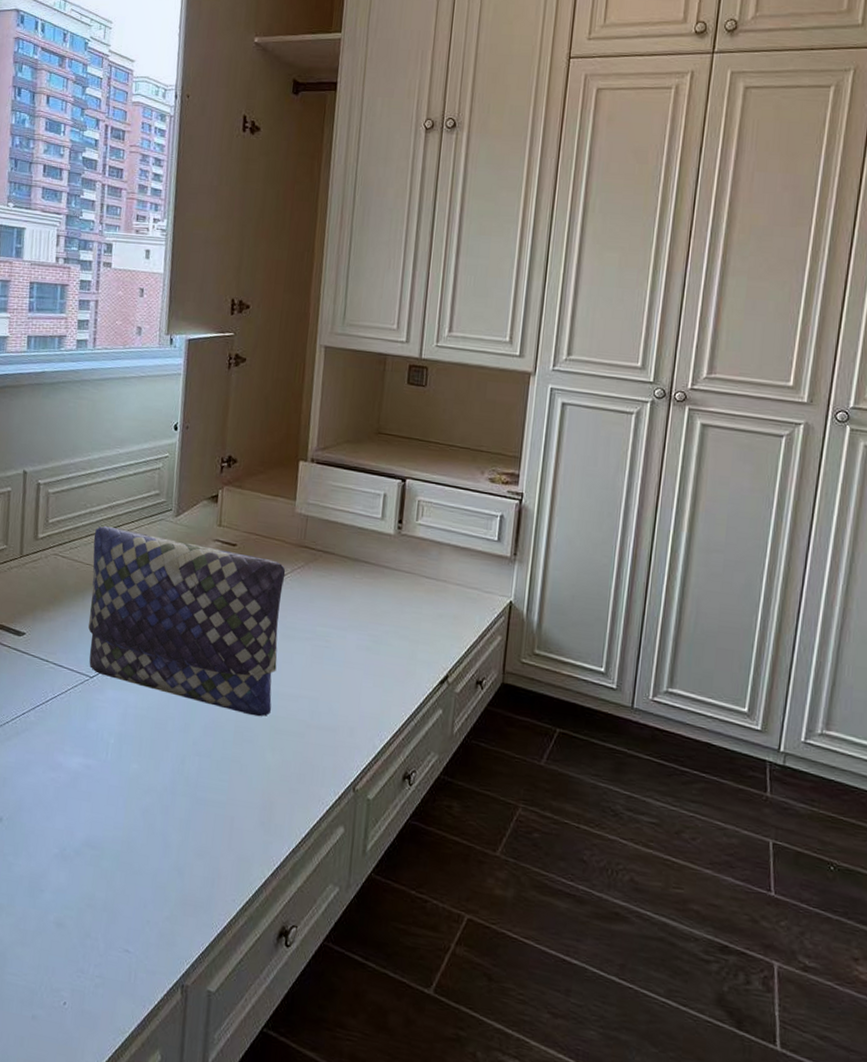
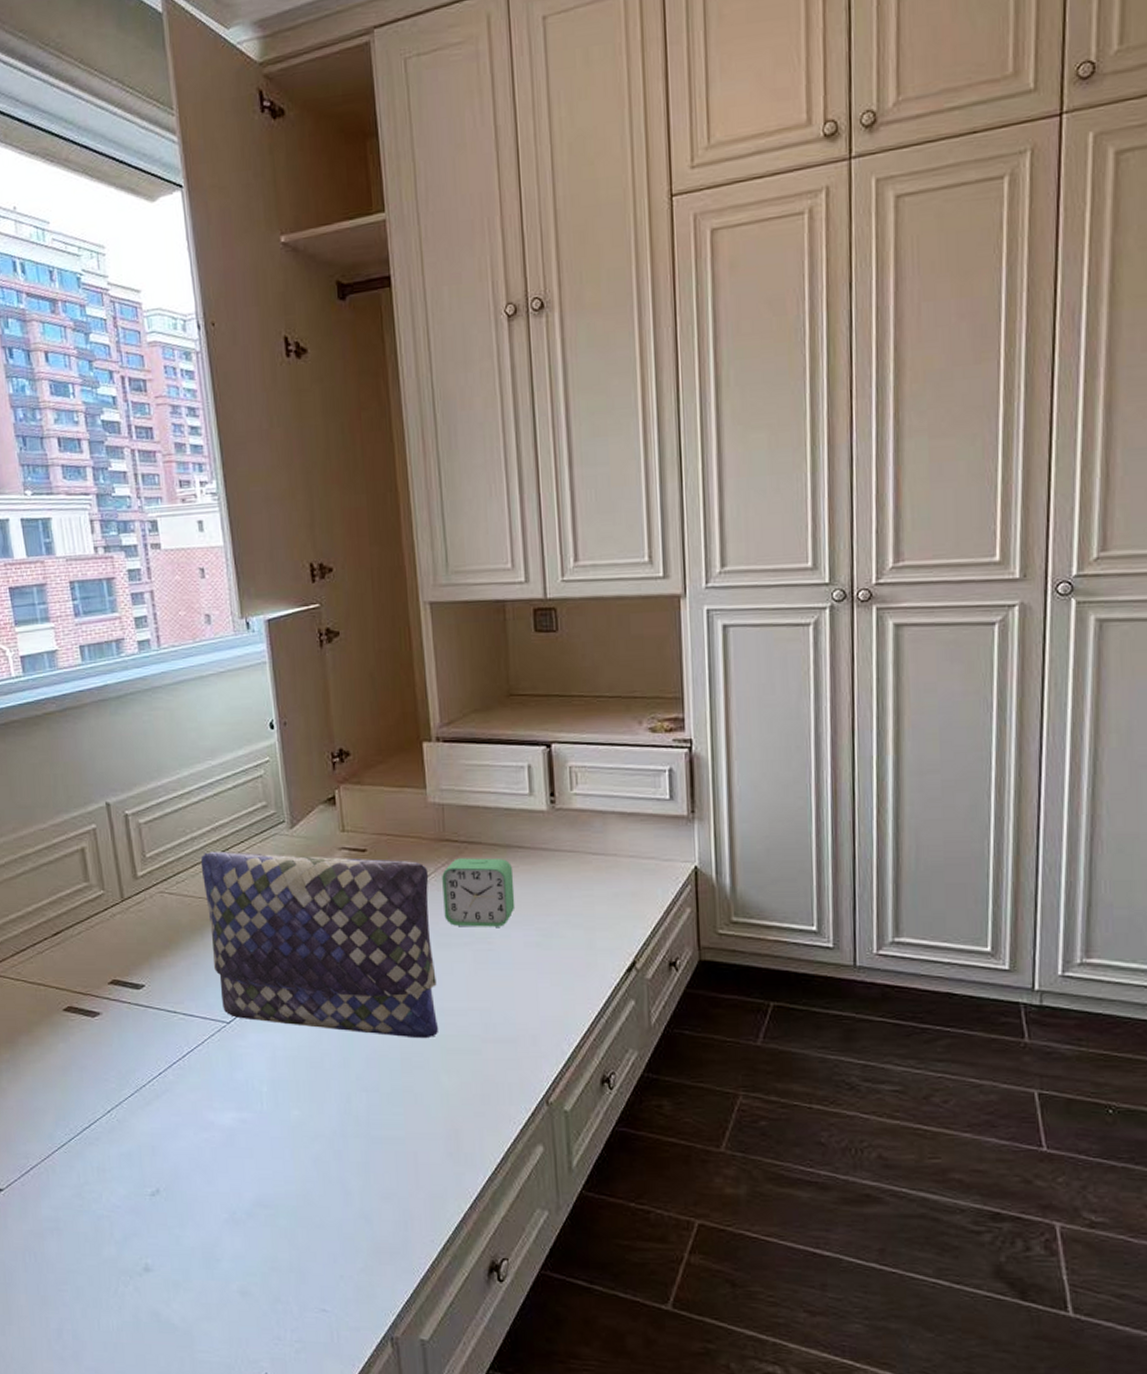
alarm clock: none [293,564,358,629] -> present [442,858,516,927]

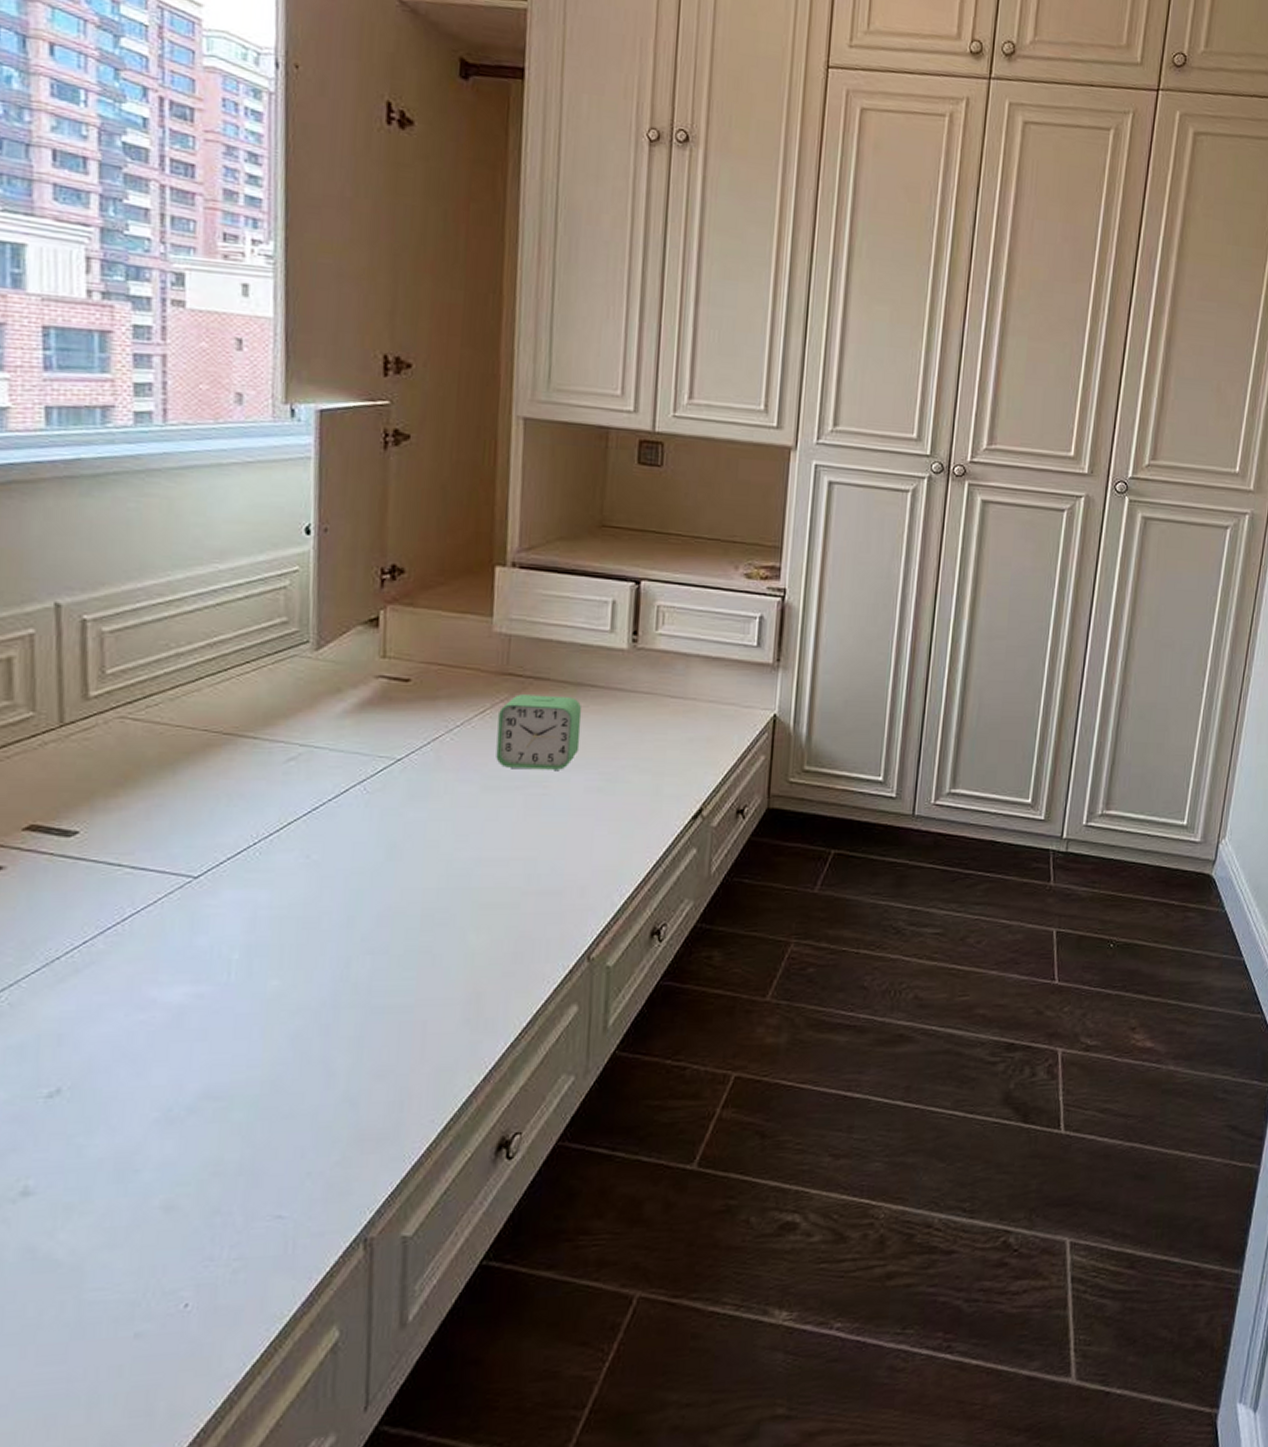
cushion: present [200,851,438,1039] -> none [184,670,483,892]

